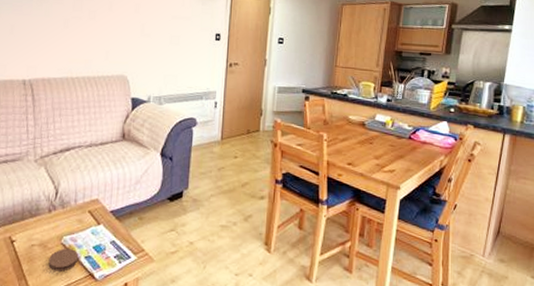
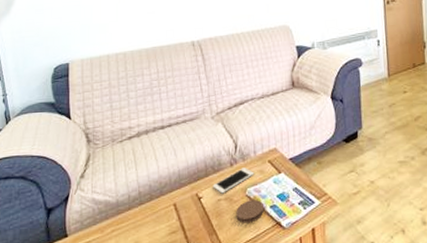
cell phone: none [27,215,73,239] -> present [212,167,254,194]

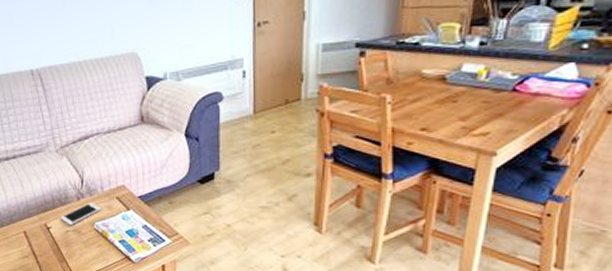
coaster: present [236,200,265,223] -> none [84,234,113,255]

